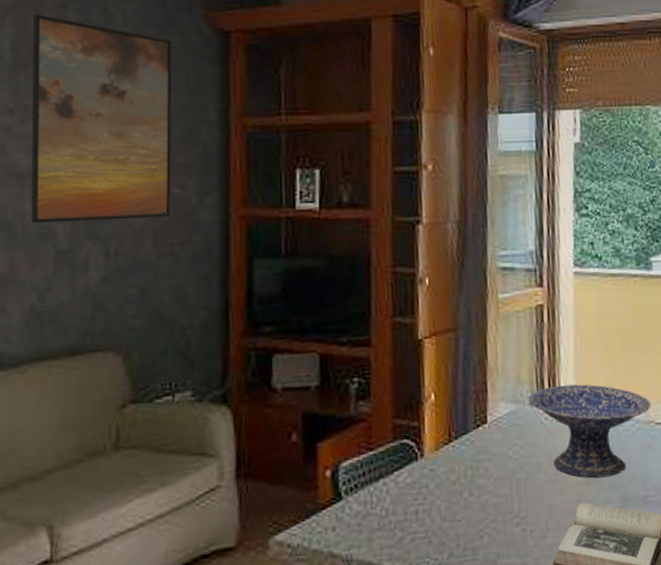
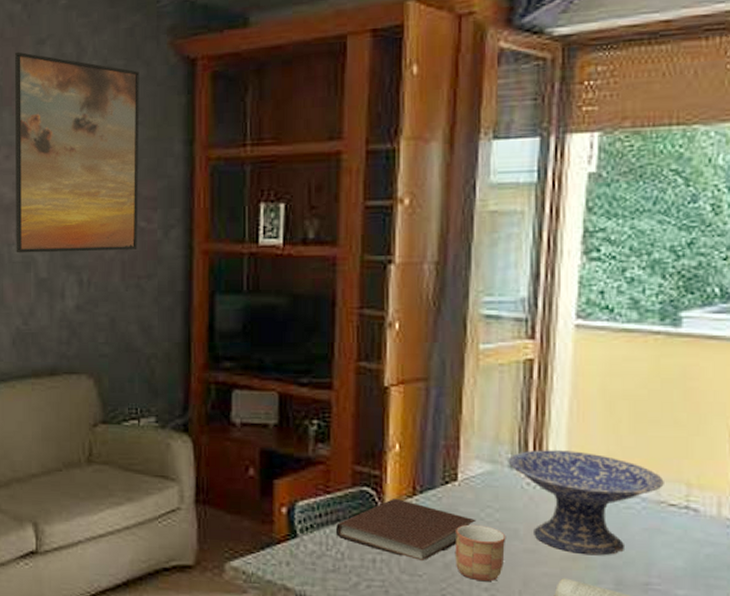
notebook: none [379,447,506,506] -> present [335,499,477,562]
mug: none [488,462,532,518] -> present [455,524,506,582]

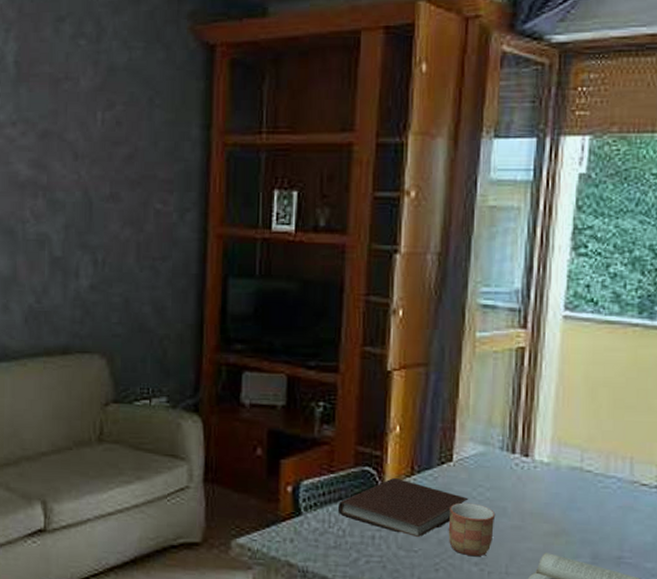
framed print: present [14,51,140,253] -> none [30,28,159,232]
decorative bowl: present [508,450,664,556] -> none [499,433,638,532]

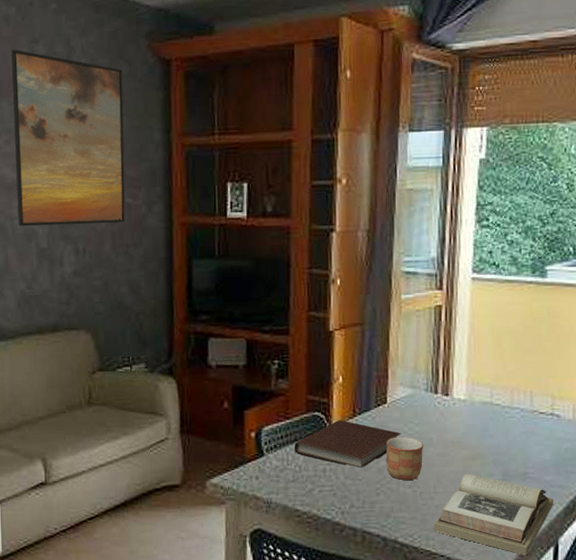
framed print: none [30,28,159,232] -> present [10,49,125,227]

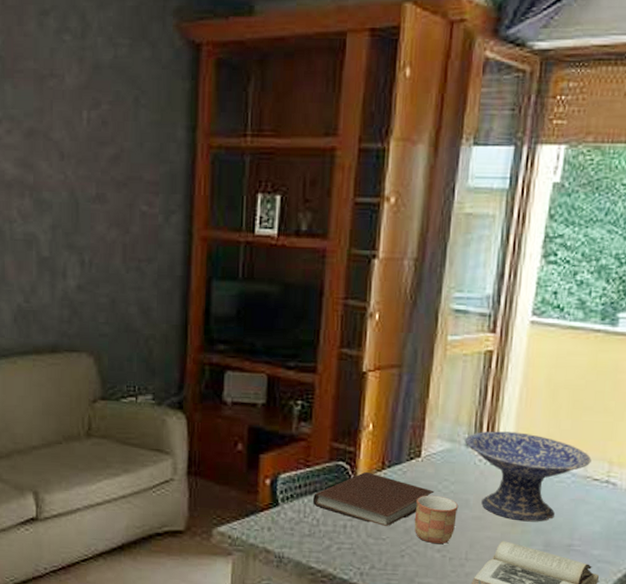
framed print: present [10,49,125,227] -> none [16,21,145,233]
decorative bowl: none [424,375,536,455] -> present [464,431,591,522]

